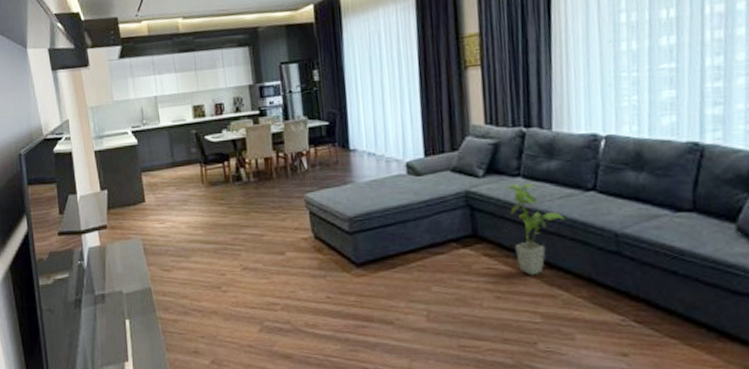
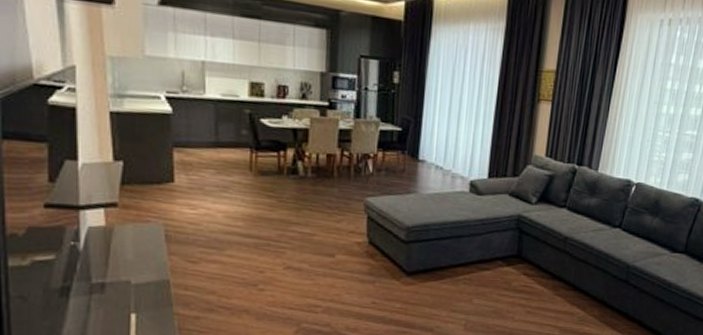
house plant: present [506,183,566,276] -> none [549,214,594,295]

